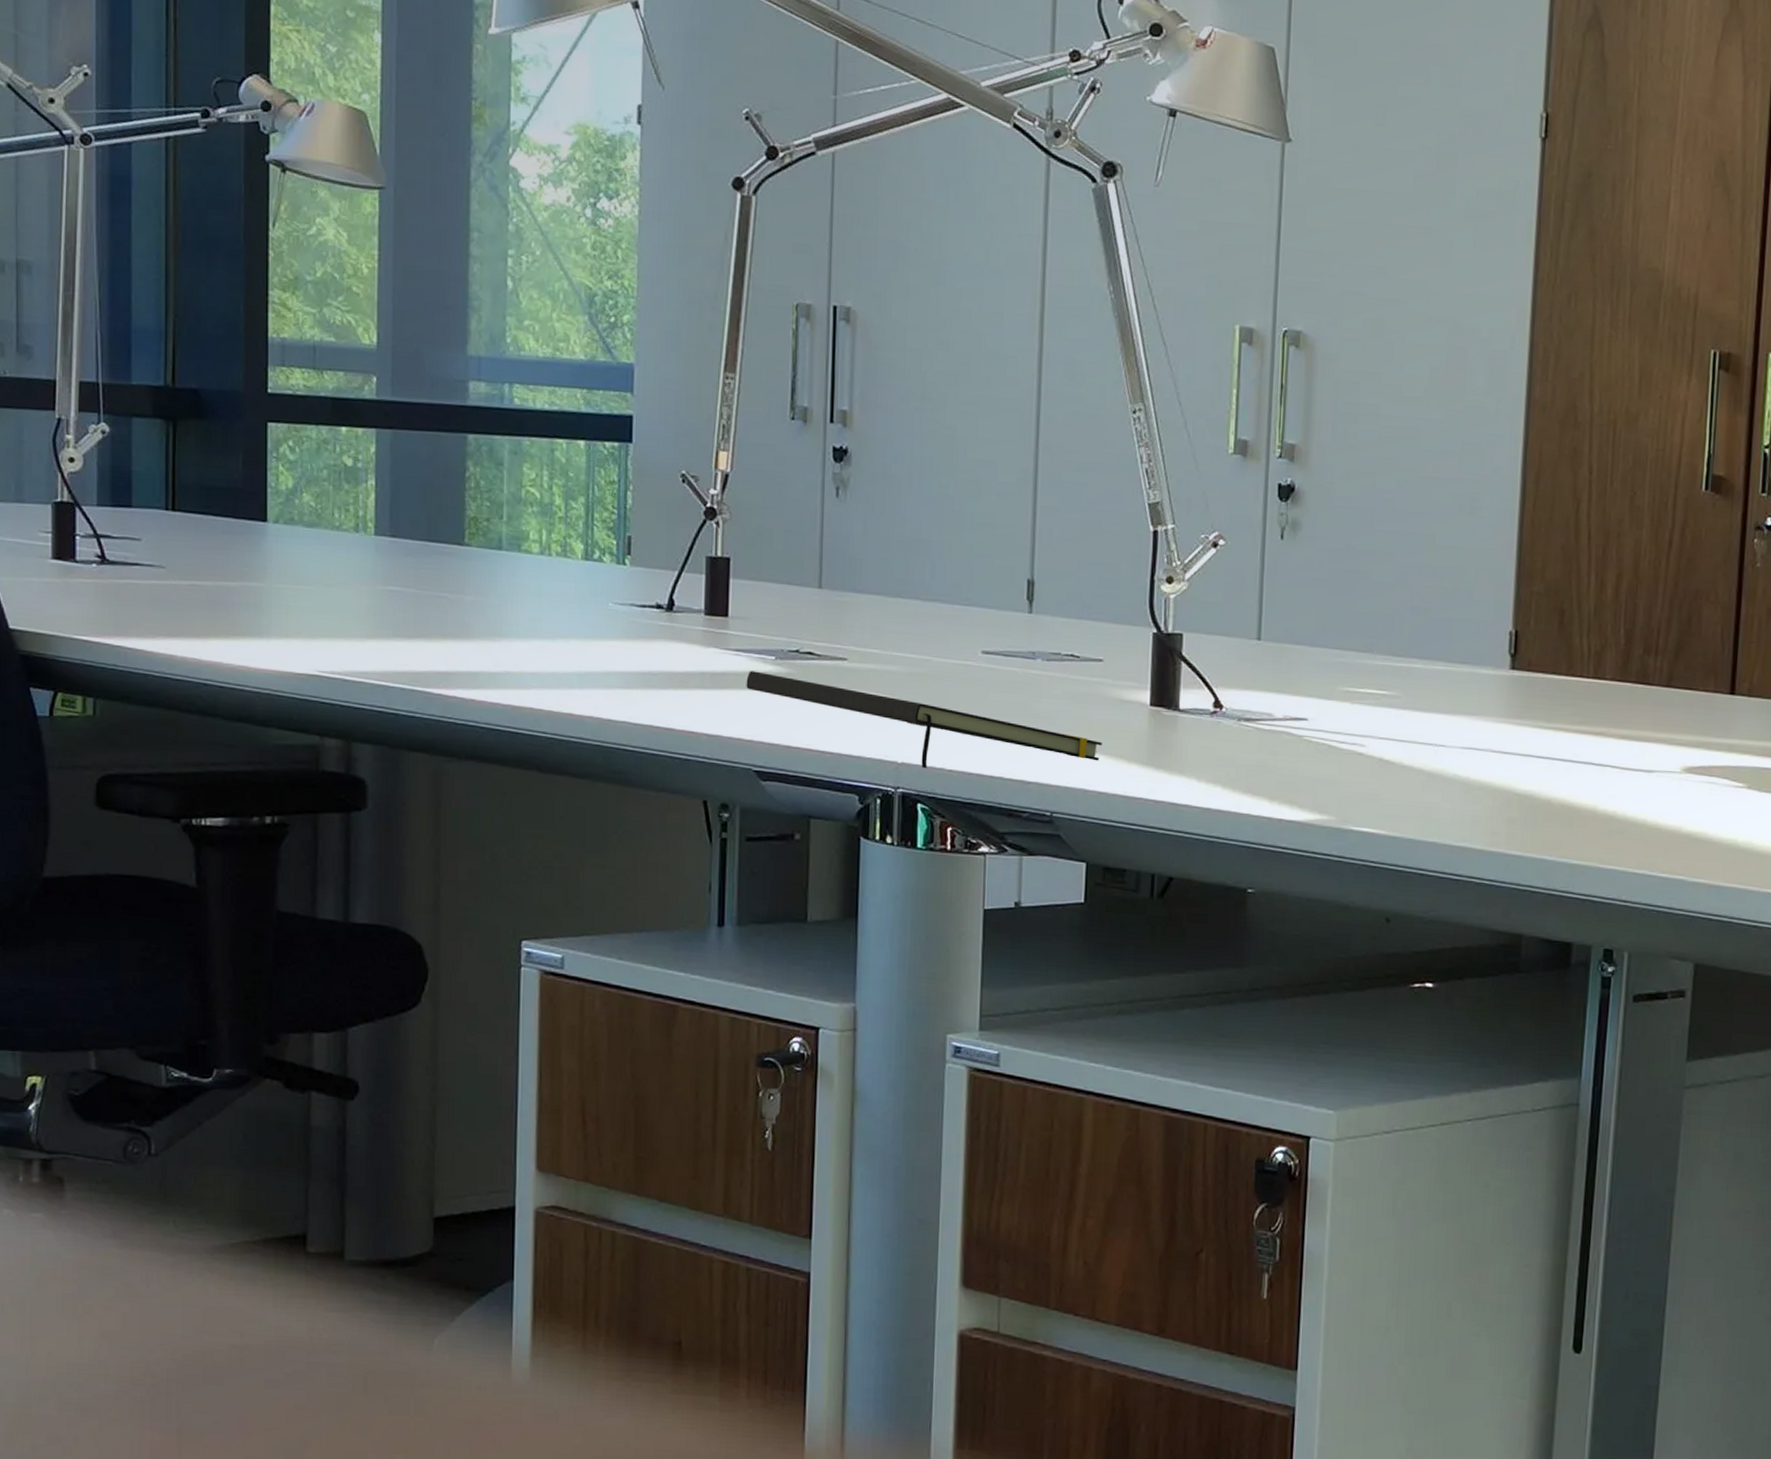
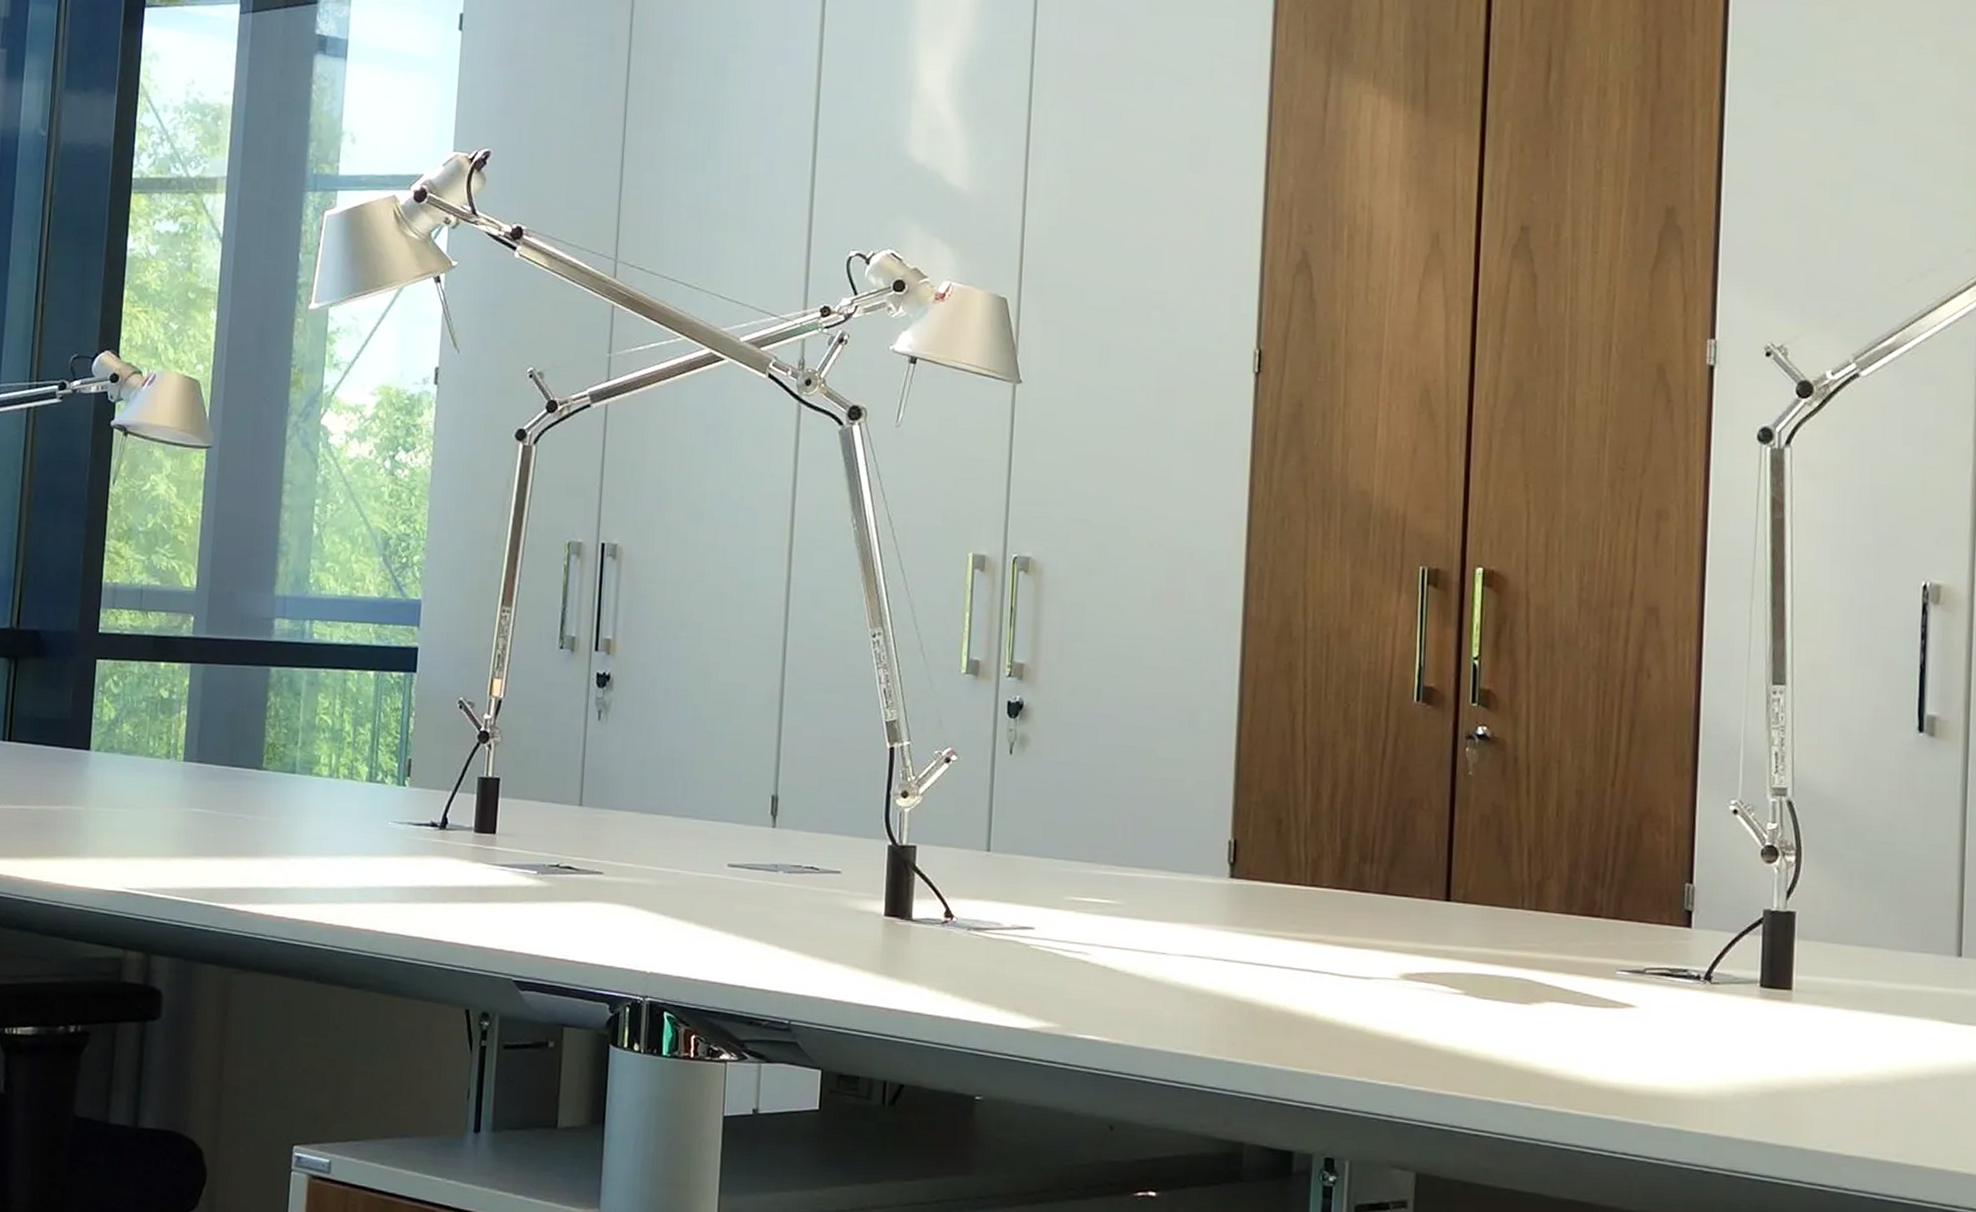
notepad: present [746,671,1102,768] -> none [509,885,839,977]

